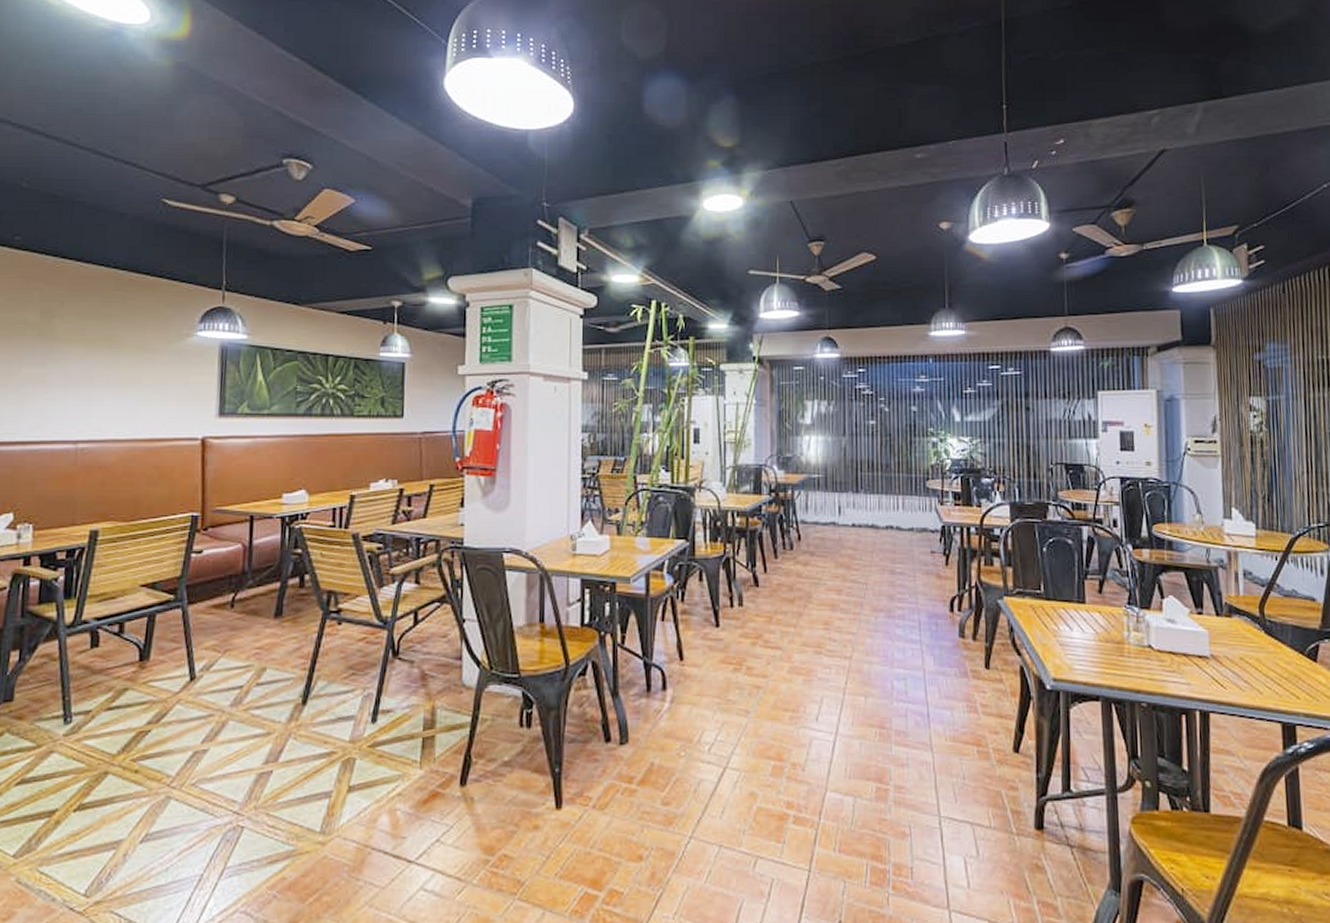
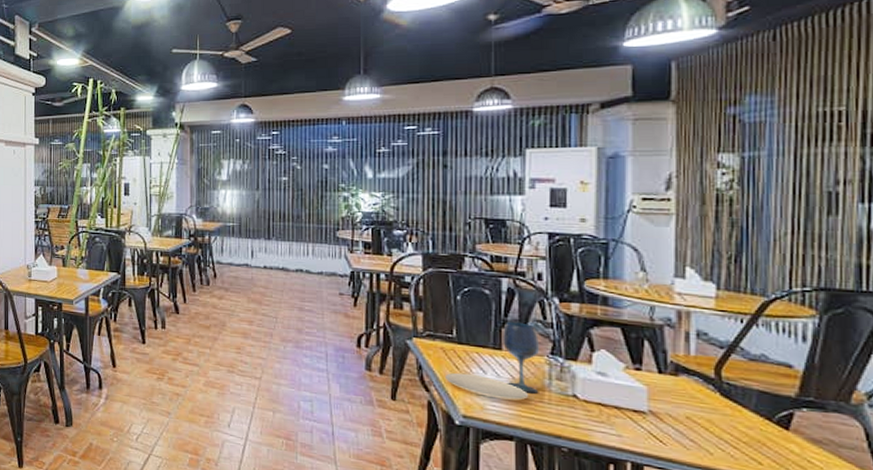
plate: none [1035,631,1111,657] -> present [445,372,529,401]
wineglass: none [1084,572,1120,648] -> present [501,321,540,394]

